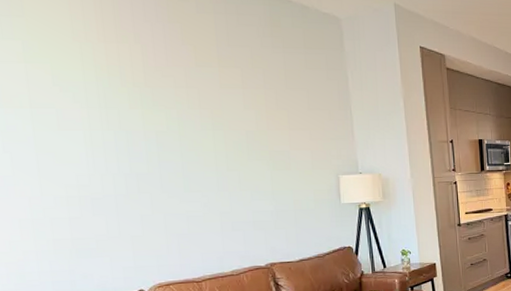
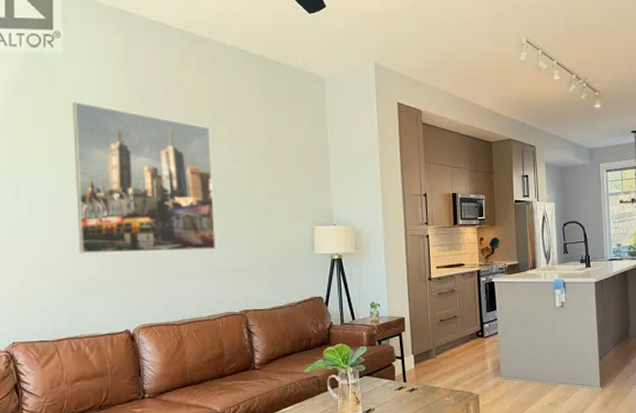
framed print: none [50,40,235,211] -> present [73,101,216,254]

